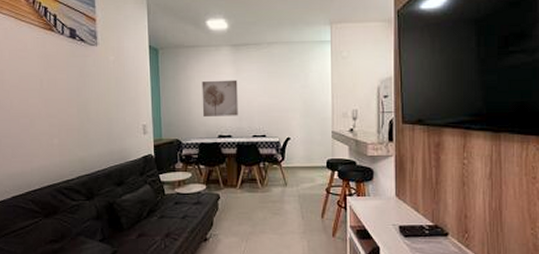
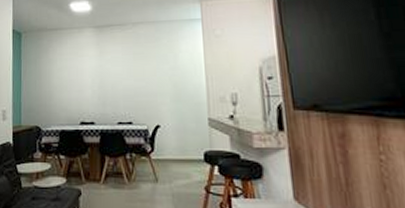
wall art: present [202,80,238,116] -> none [64,62,102,101]

